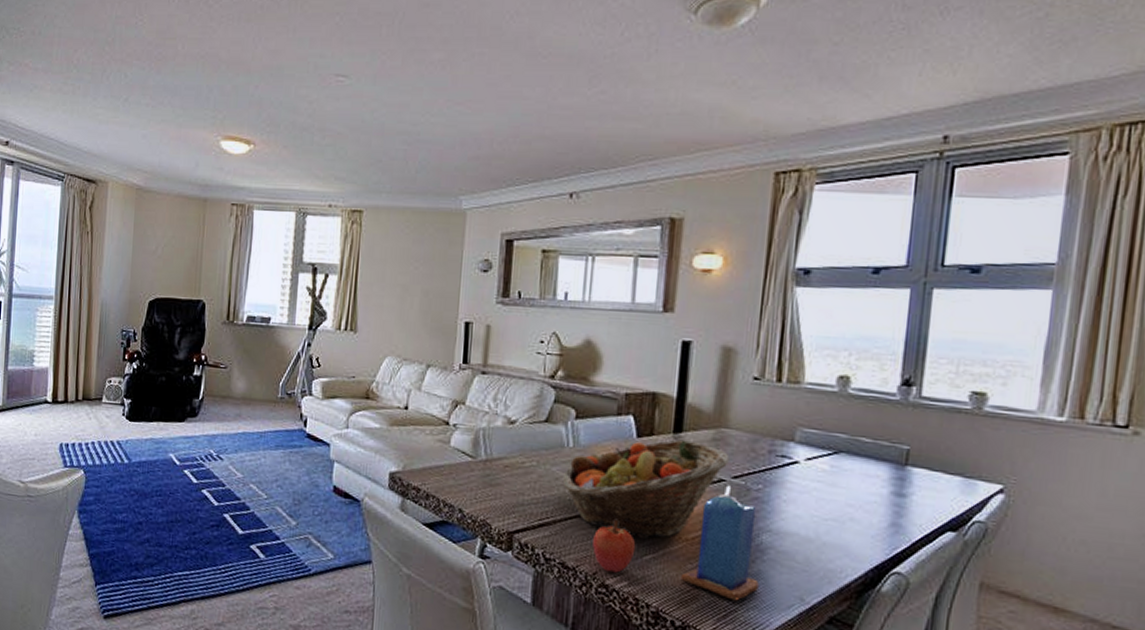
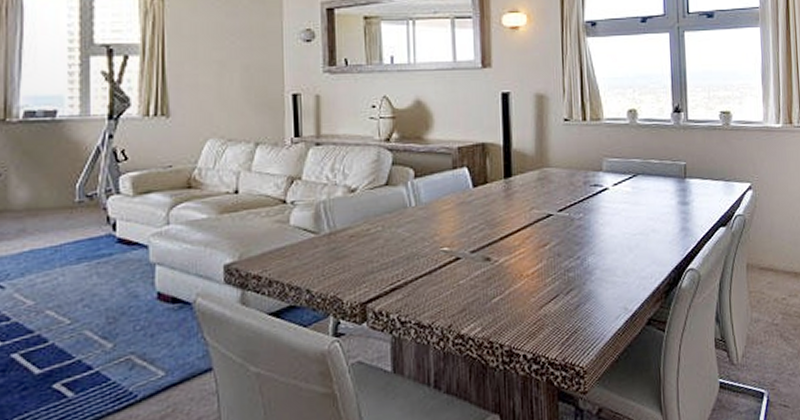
fruit basket: present [562,439,730,540] -> none [408,183,554,283]
apple: present [592,520,636,573] -> none [444,270,484,322]
candle: present [680,485,759,601] -> none [526,218,591,323]

